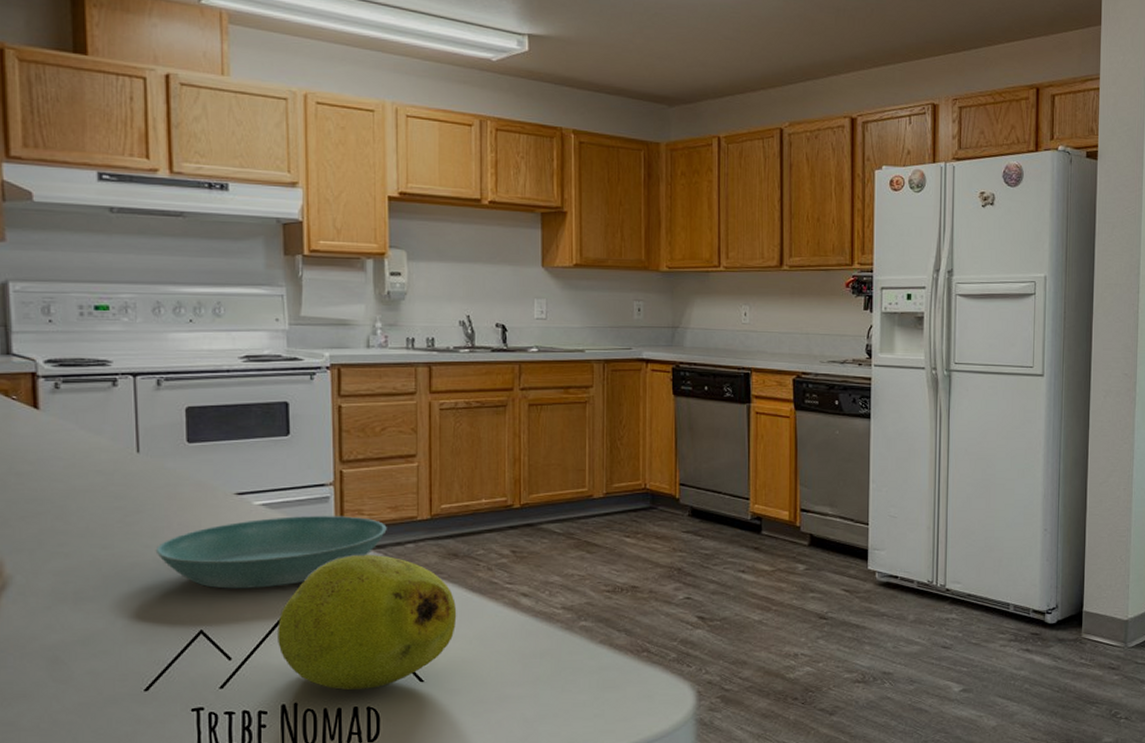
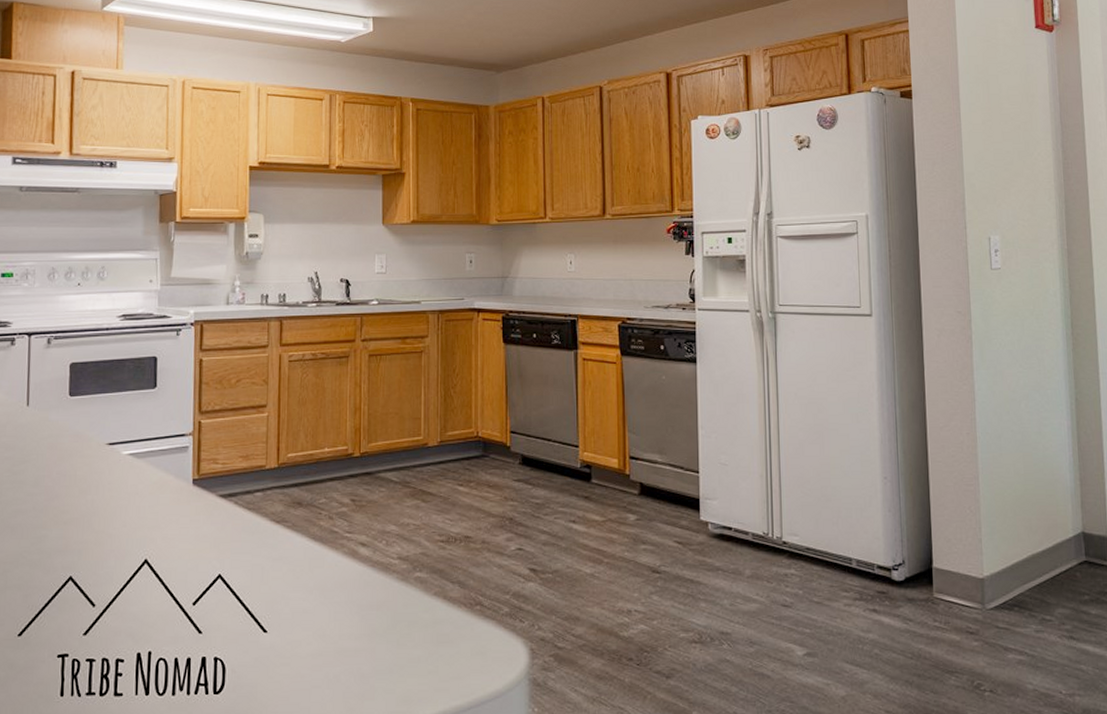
saucer: present [155,516,387,589] -> none [36,465,238,536]
fruit: present [278,554,457,690] -> none [137,502,300,639]

